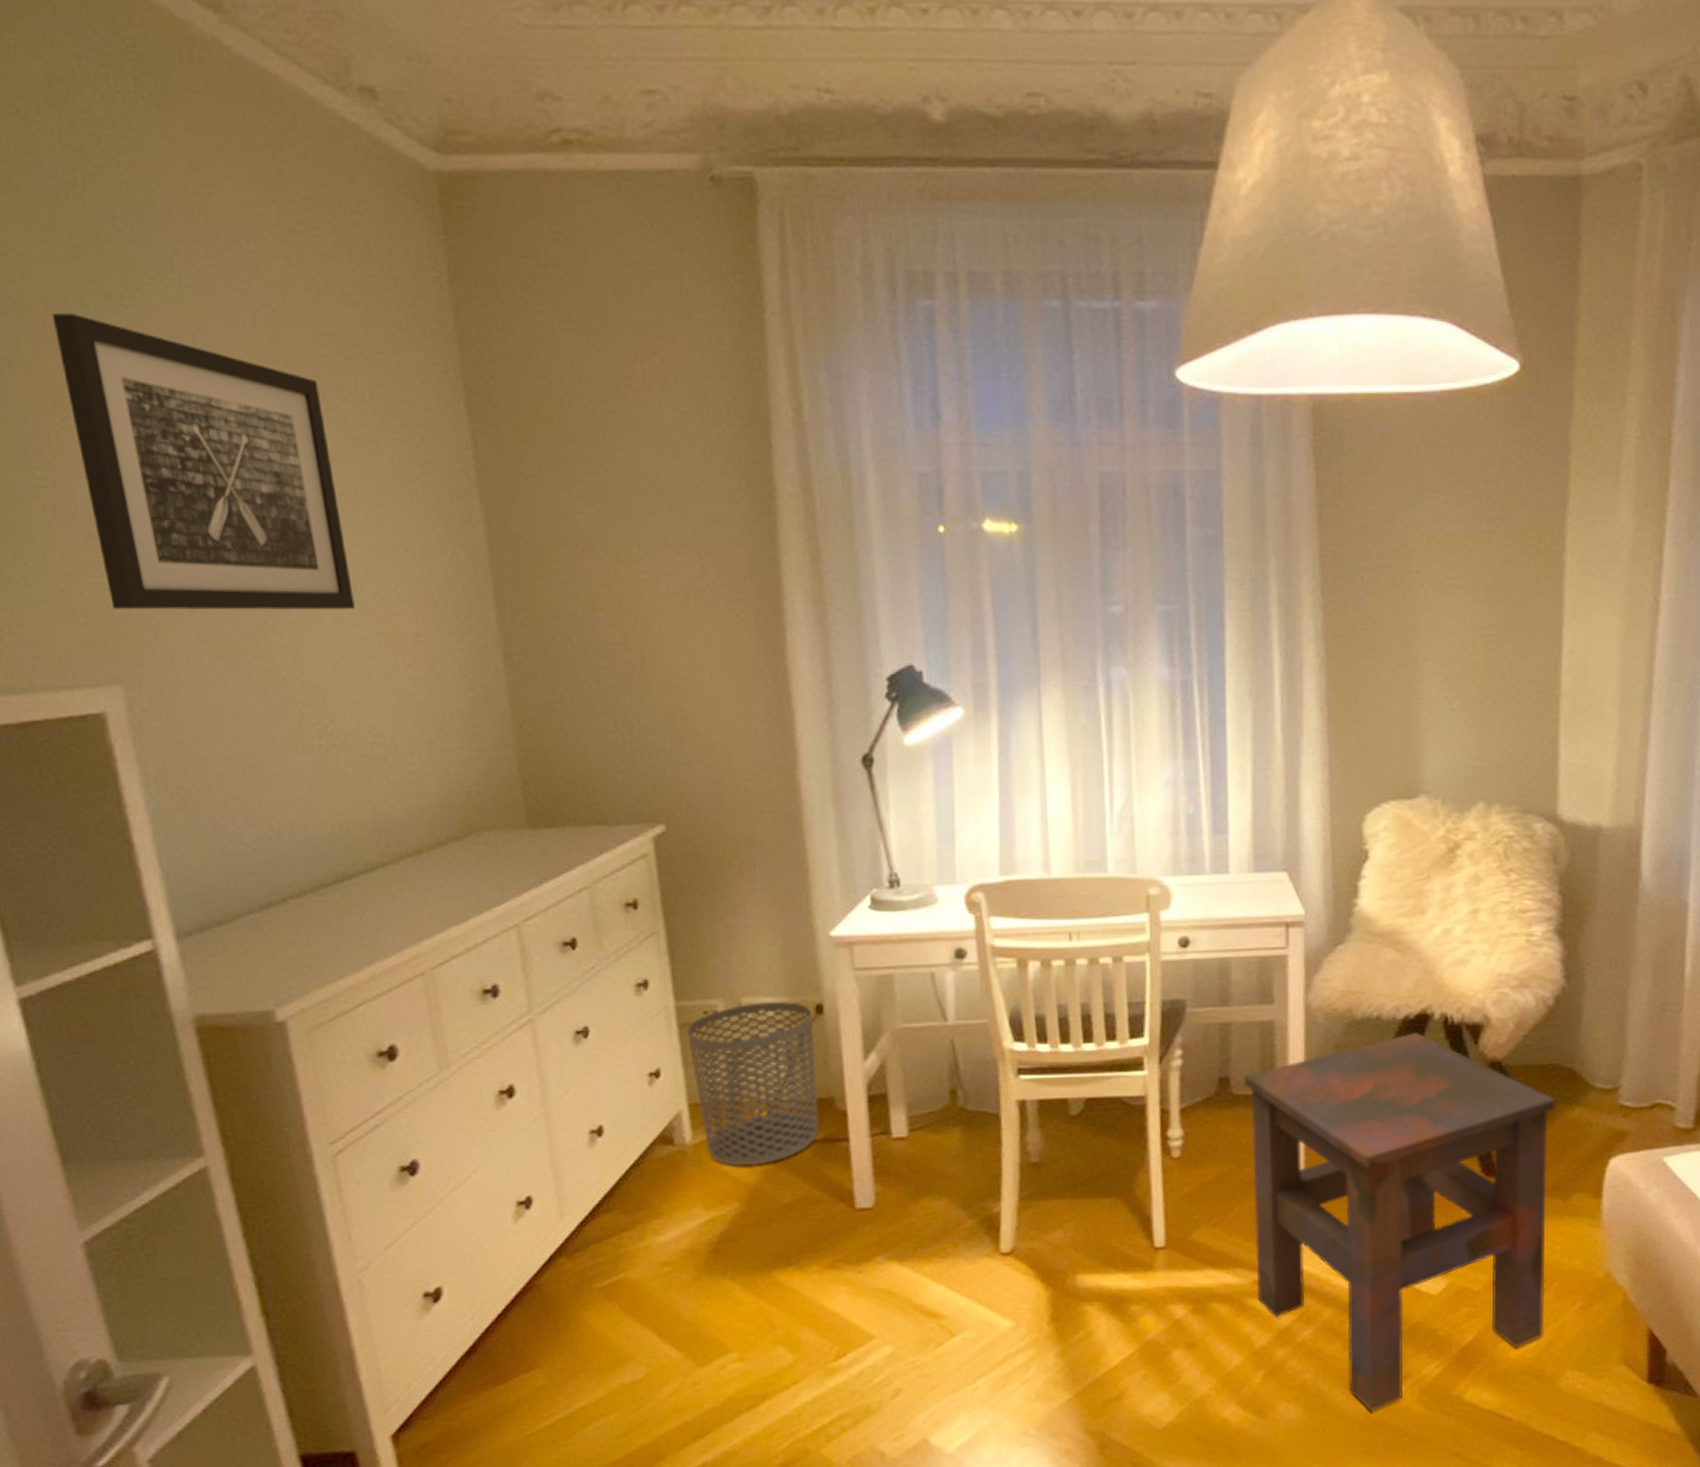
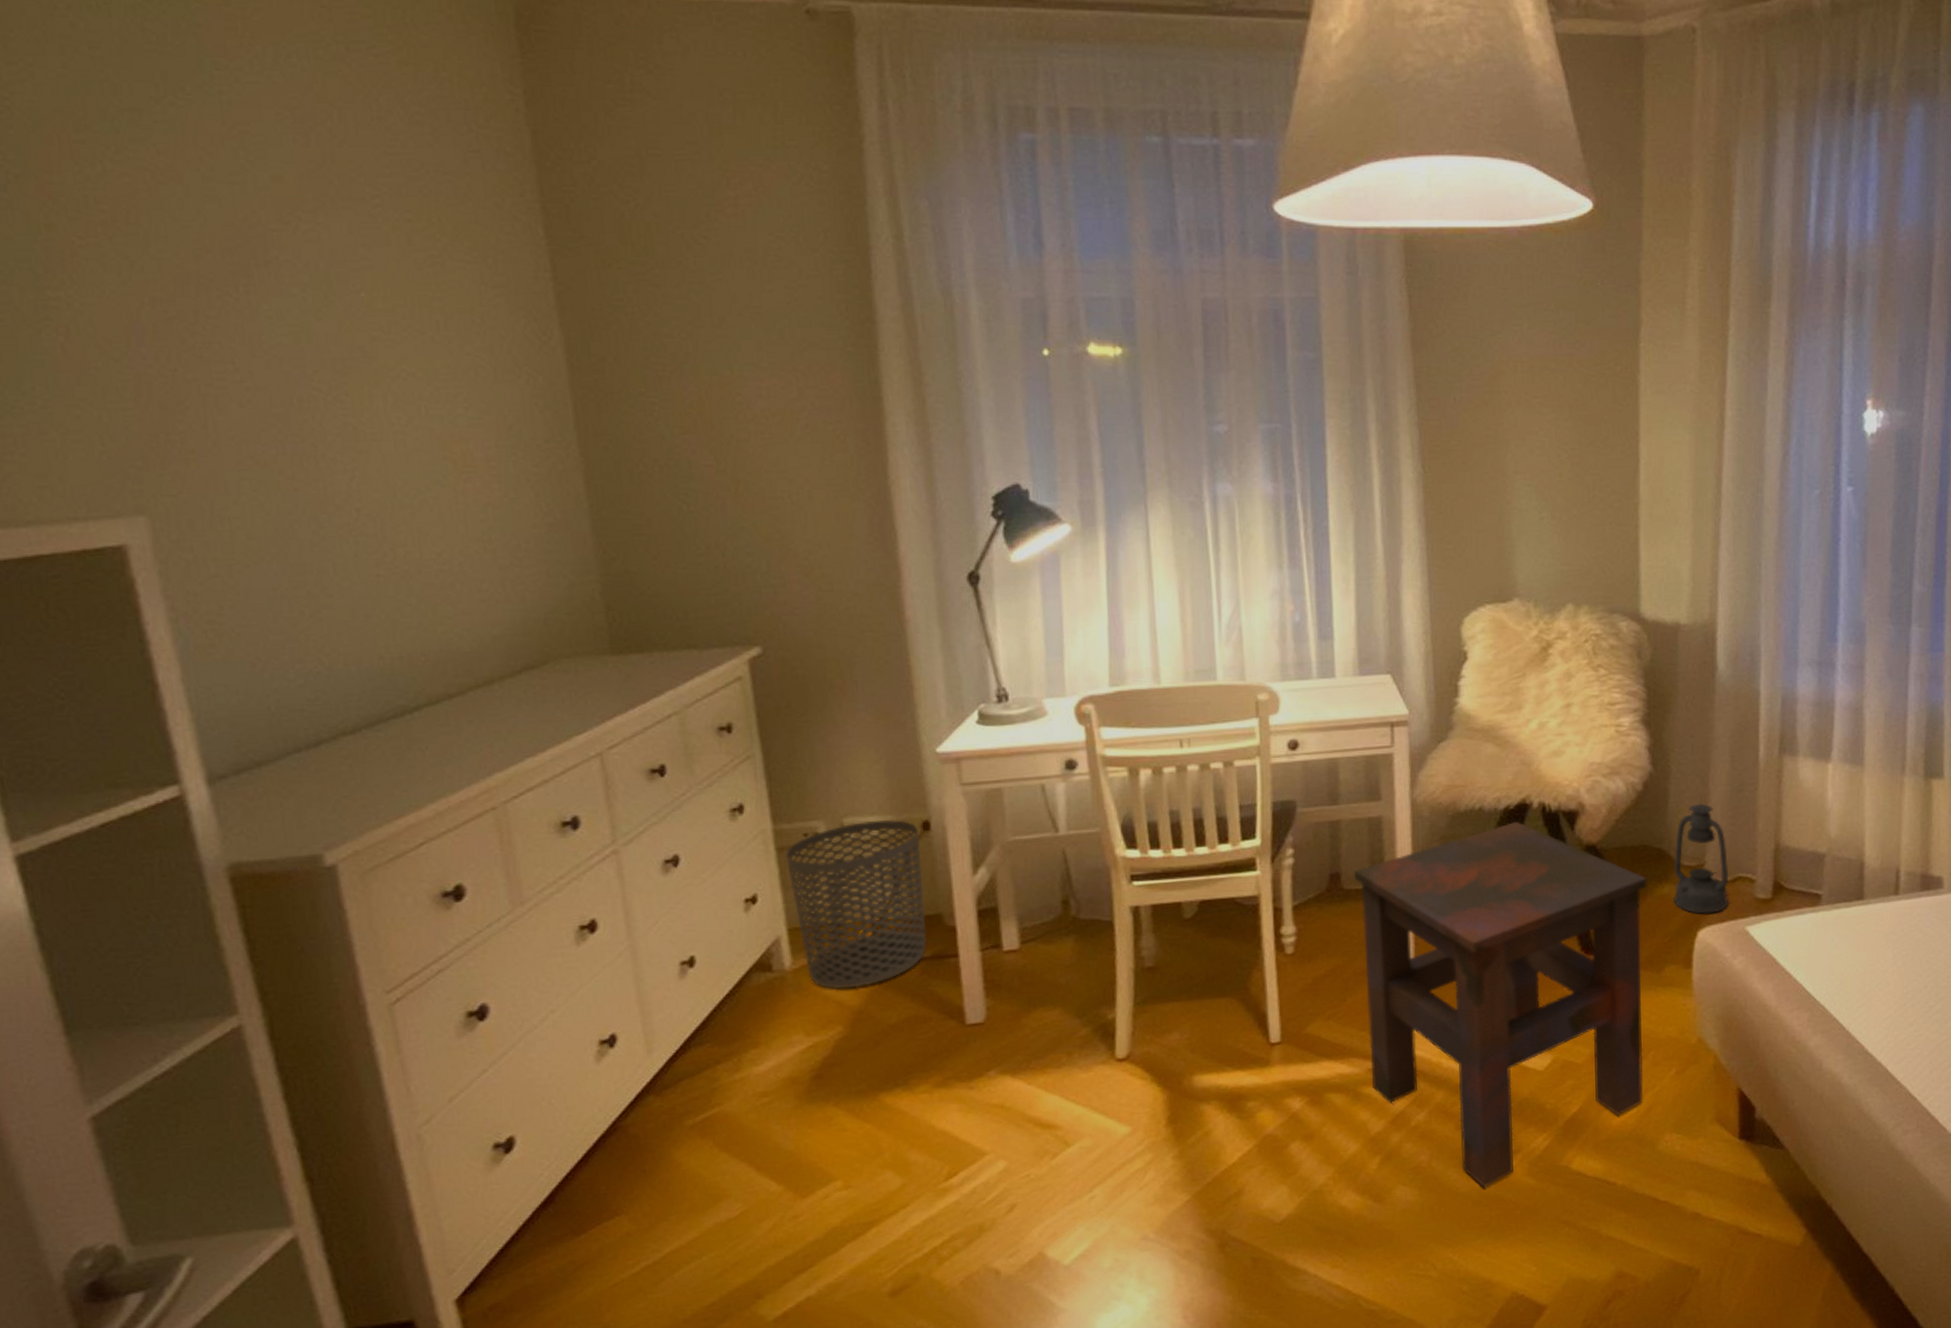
wall art: present [51,313,355,610] -> none [68,127,419,437]
lantern: none [1584,1022,1647,1141] -> present [1673,803,1730,914]

